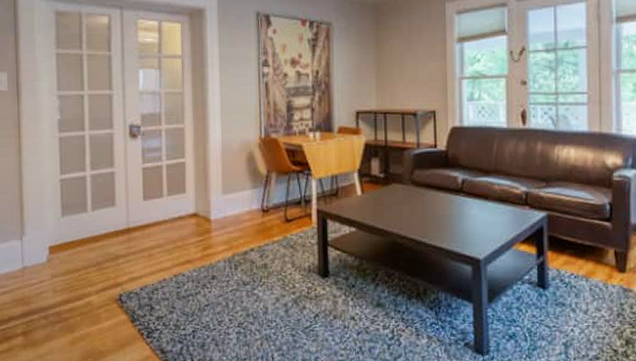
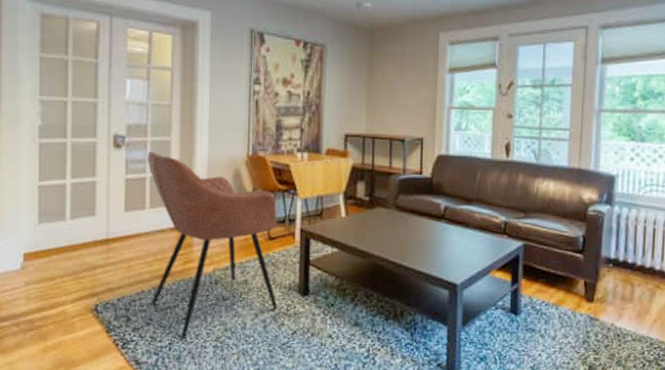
armchair: none [162,140,298,327] -> present [147,152,278,339]

